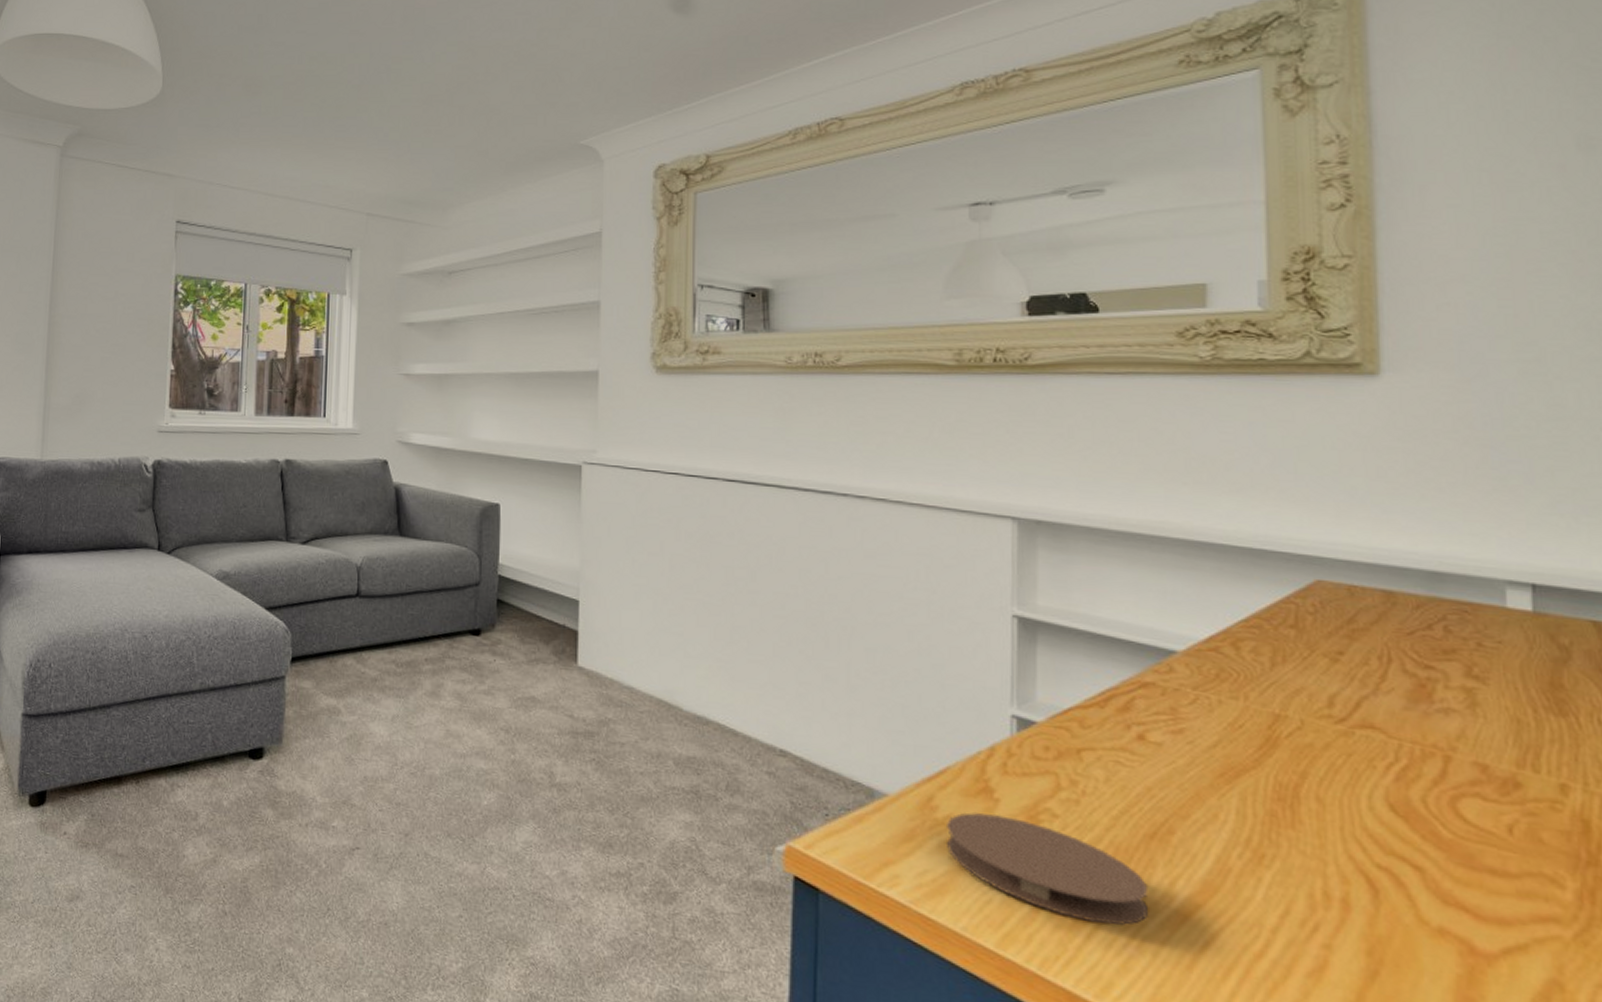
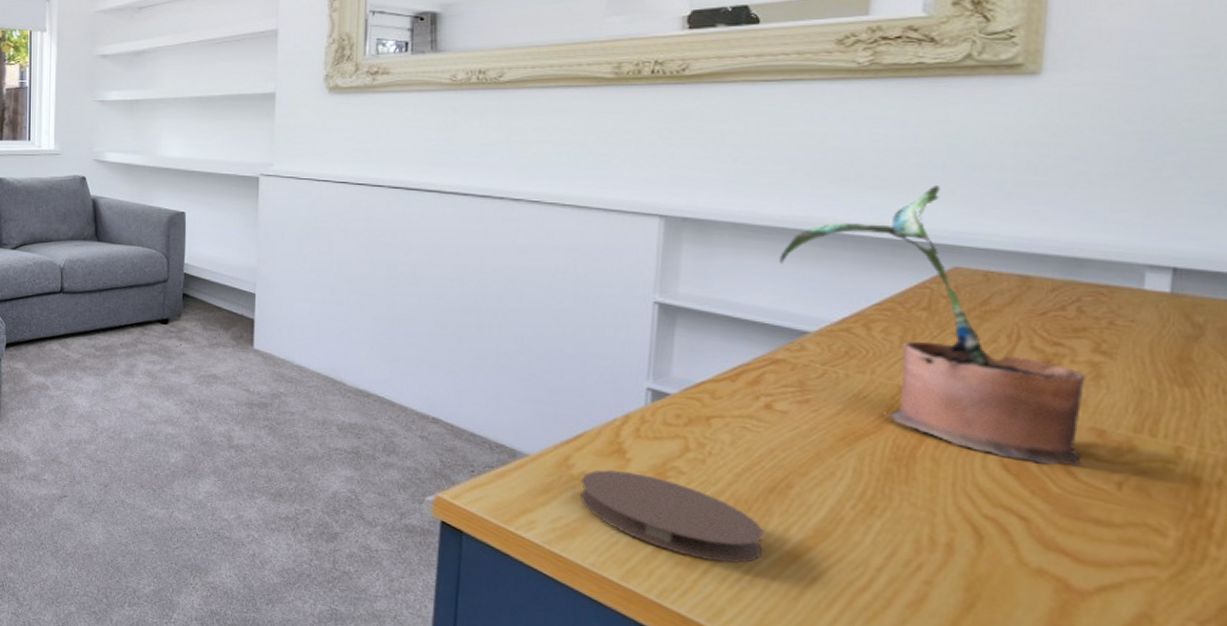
potted plant: none [1139,490,1469,807] -> present [779,185,1086,467]

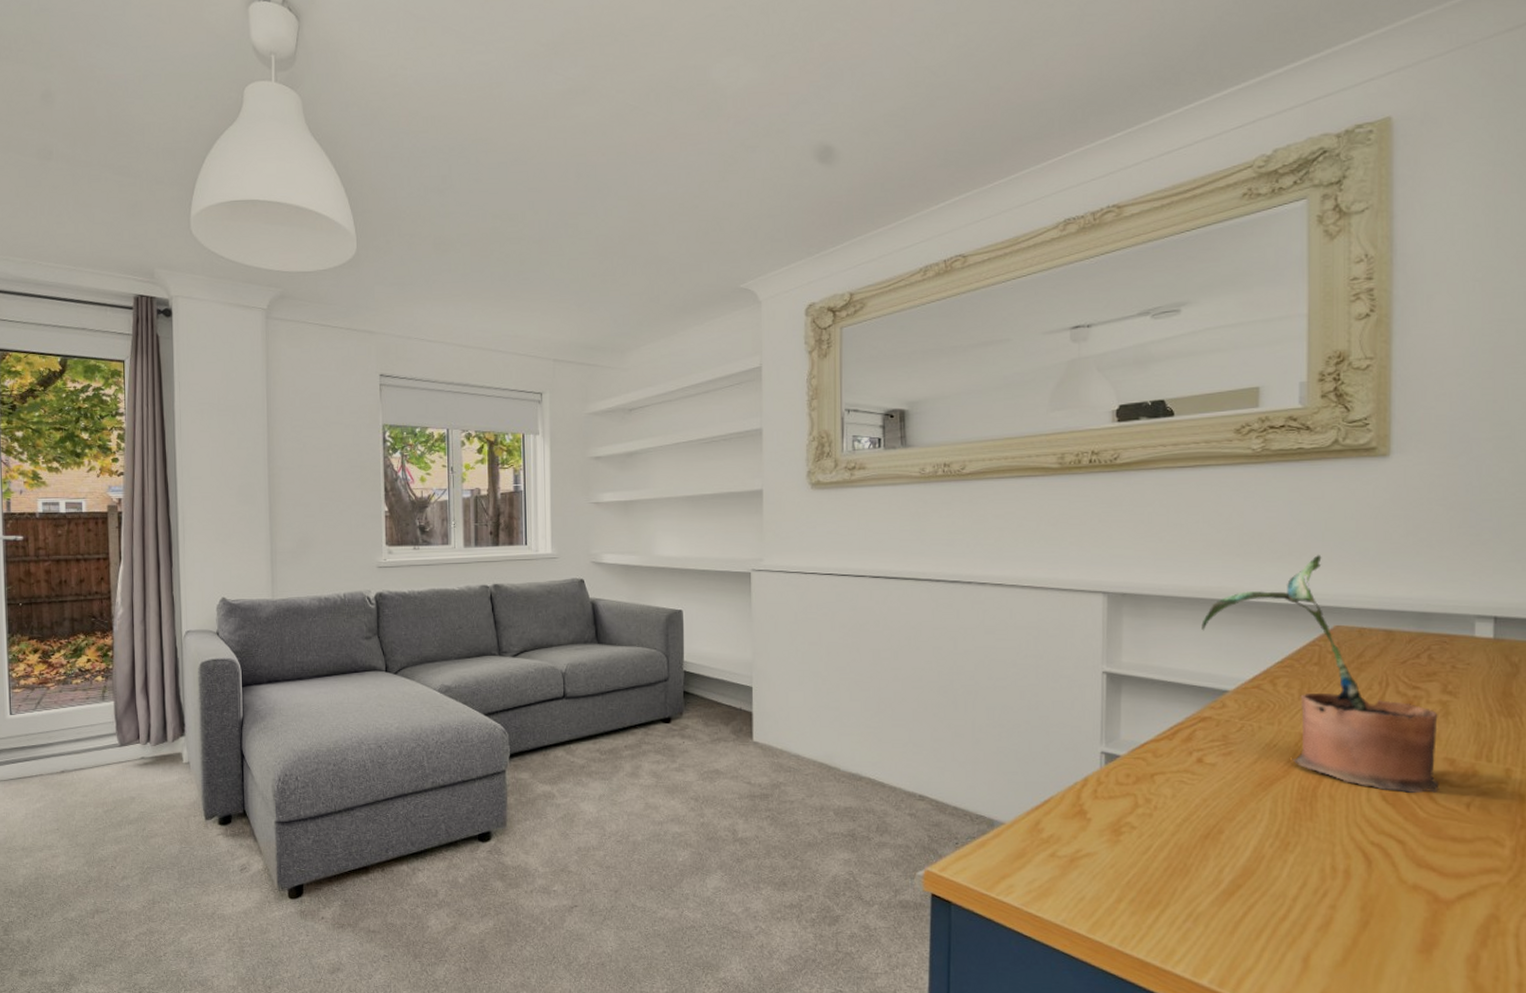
coaster: present [580,470,764,564] -> none [1050,830,1203,907]

